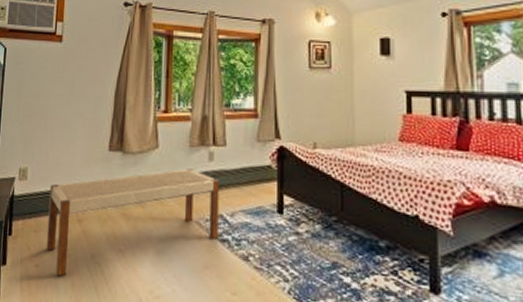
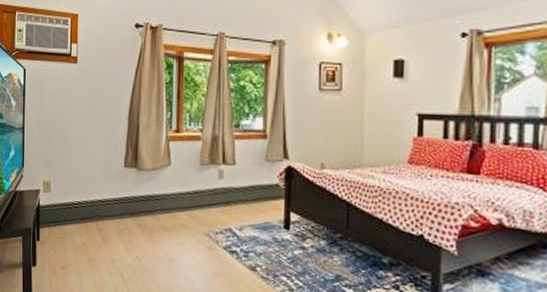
bench: present [46,168,220,277] -> none [70,185,229,278]

